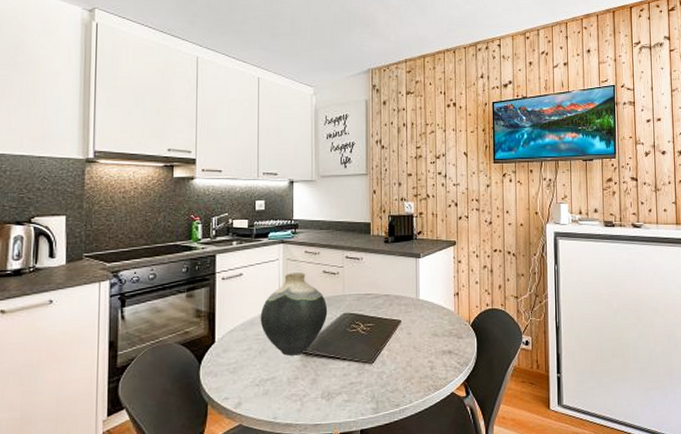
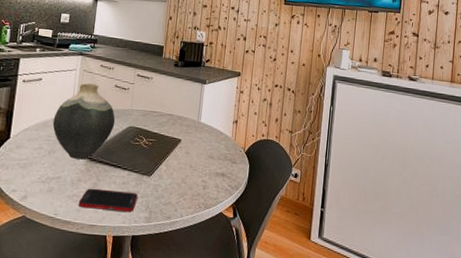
cell phone: none [298,384,361,407] -> present [78,188,138,212]

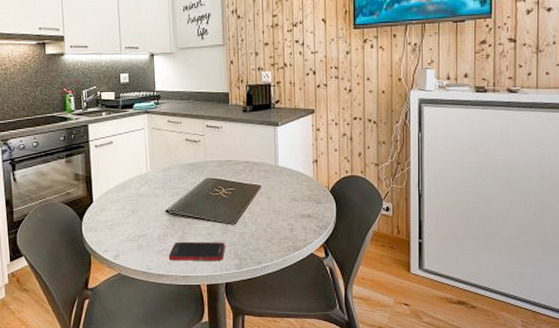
vase: present [52,83,116,160] -> none [130,140,192,216]

